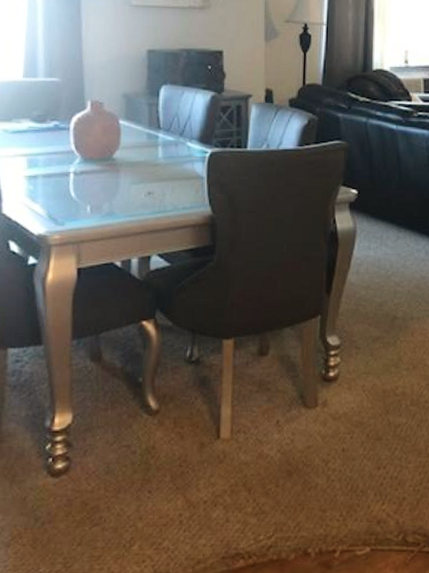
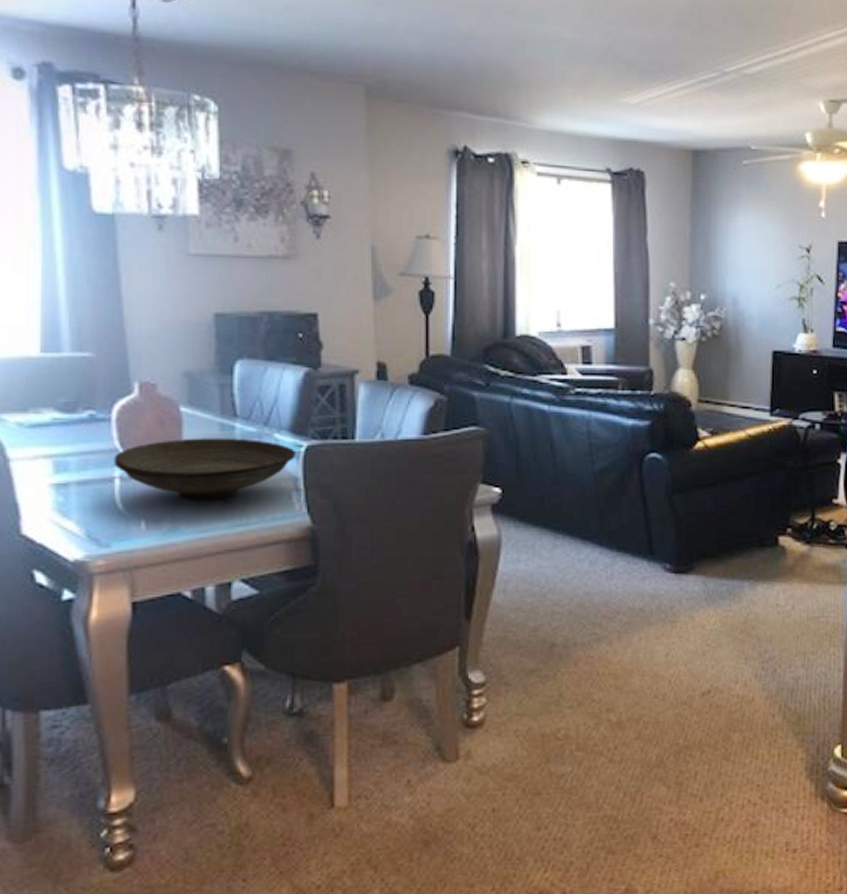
decorative bowl: none [70,144,203,193] -> present [114,438,297,501]

